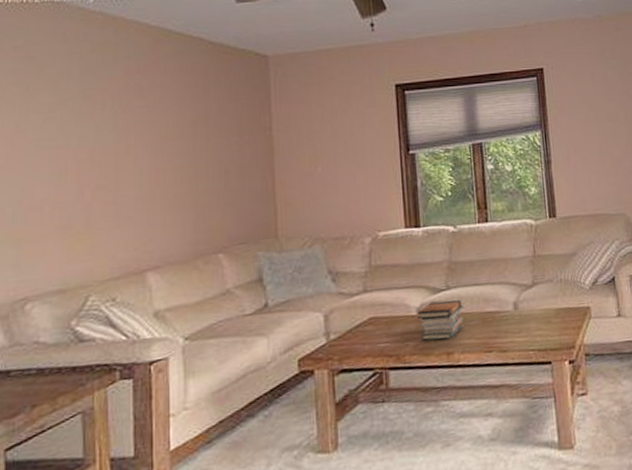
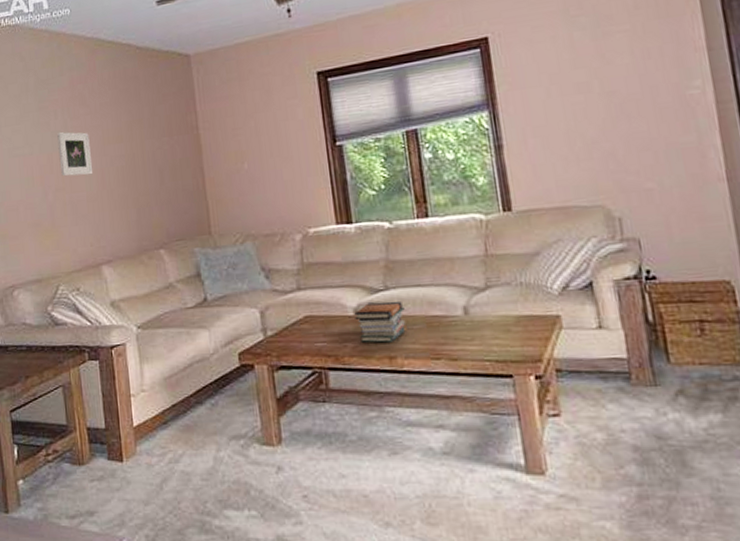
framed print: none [103,123,146,174] -> present [57,131,93,177]

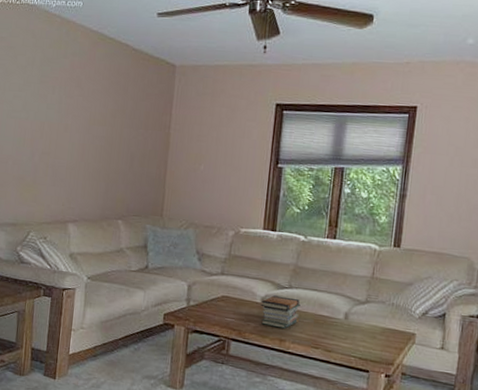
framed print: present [57,131,93,177] -> none [48,105,79,147]

